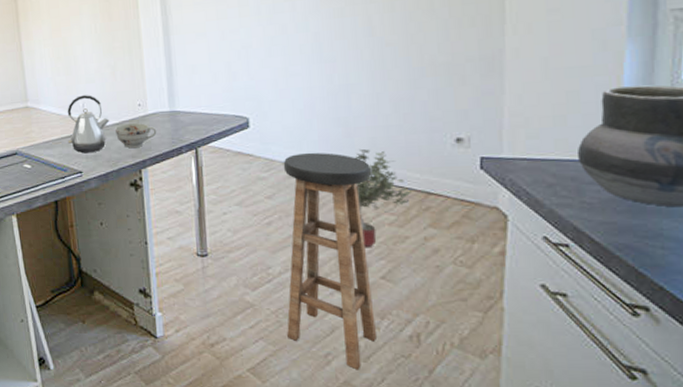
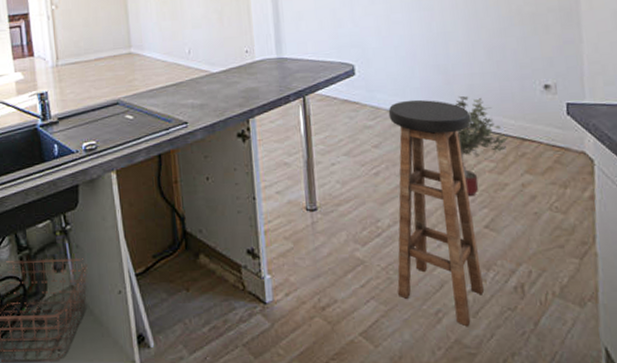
kettle: present [67,95,110,153] -> none [172,41,217,102]
teacup: present [114,123,157,149] -> none [221,70,264,97]

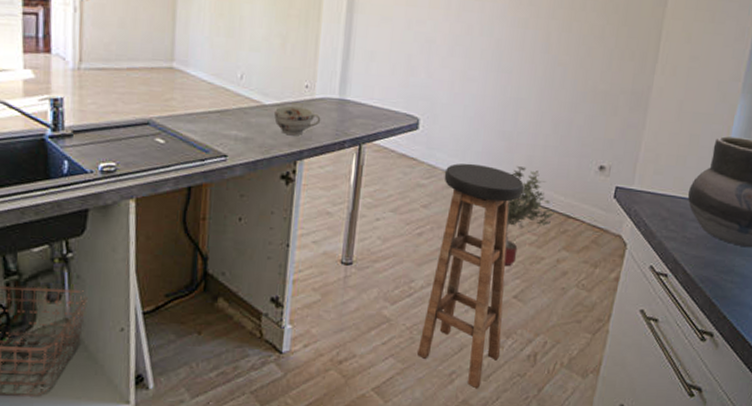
teacup: none [221,70,264,97] -> present [273,106,321,136]

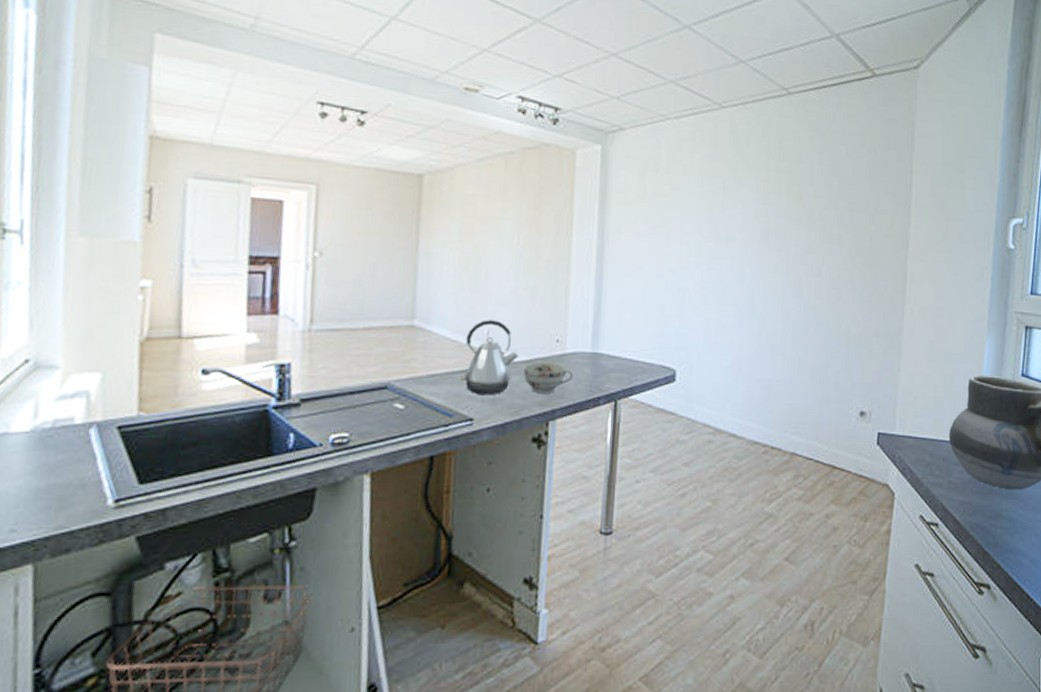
kettle: none [215,64,270,134] -> present [460,320,519,394]
bar stool: present [417,163,524,389] -> none [687,415,787,669]
potted tree: present [504,165,554,266] -> none [771,415,819,524]

